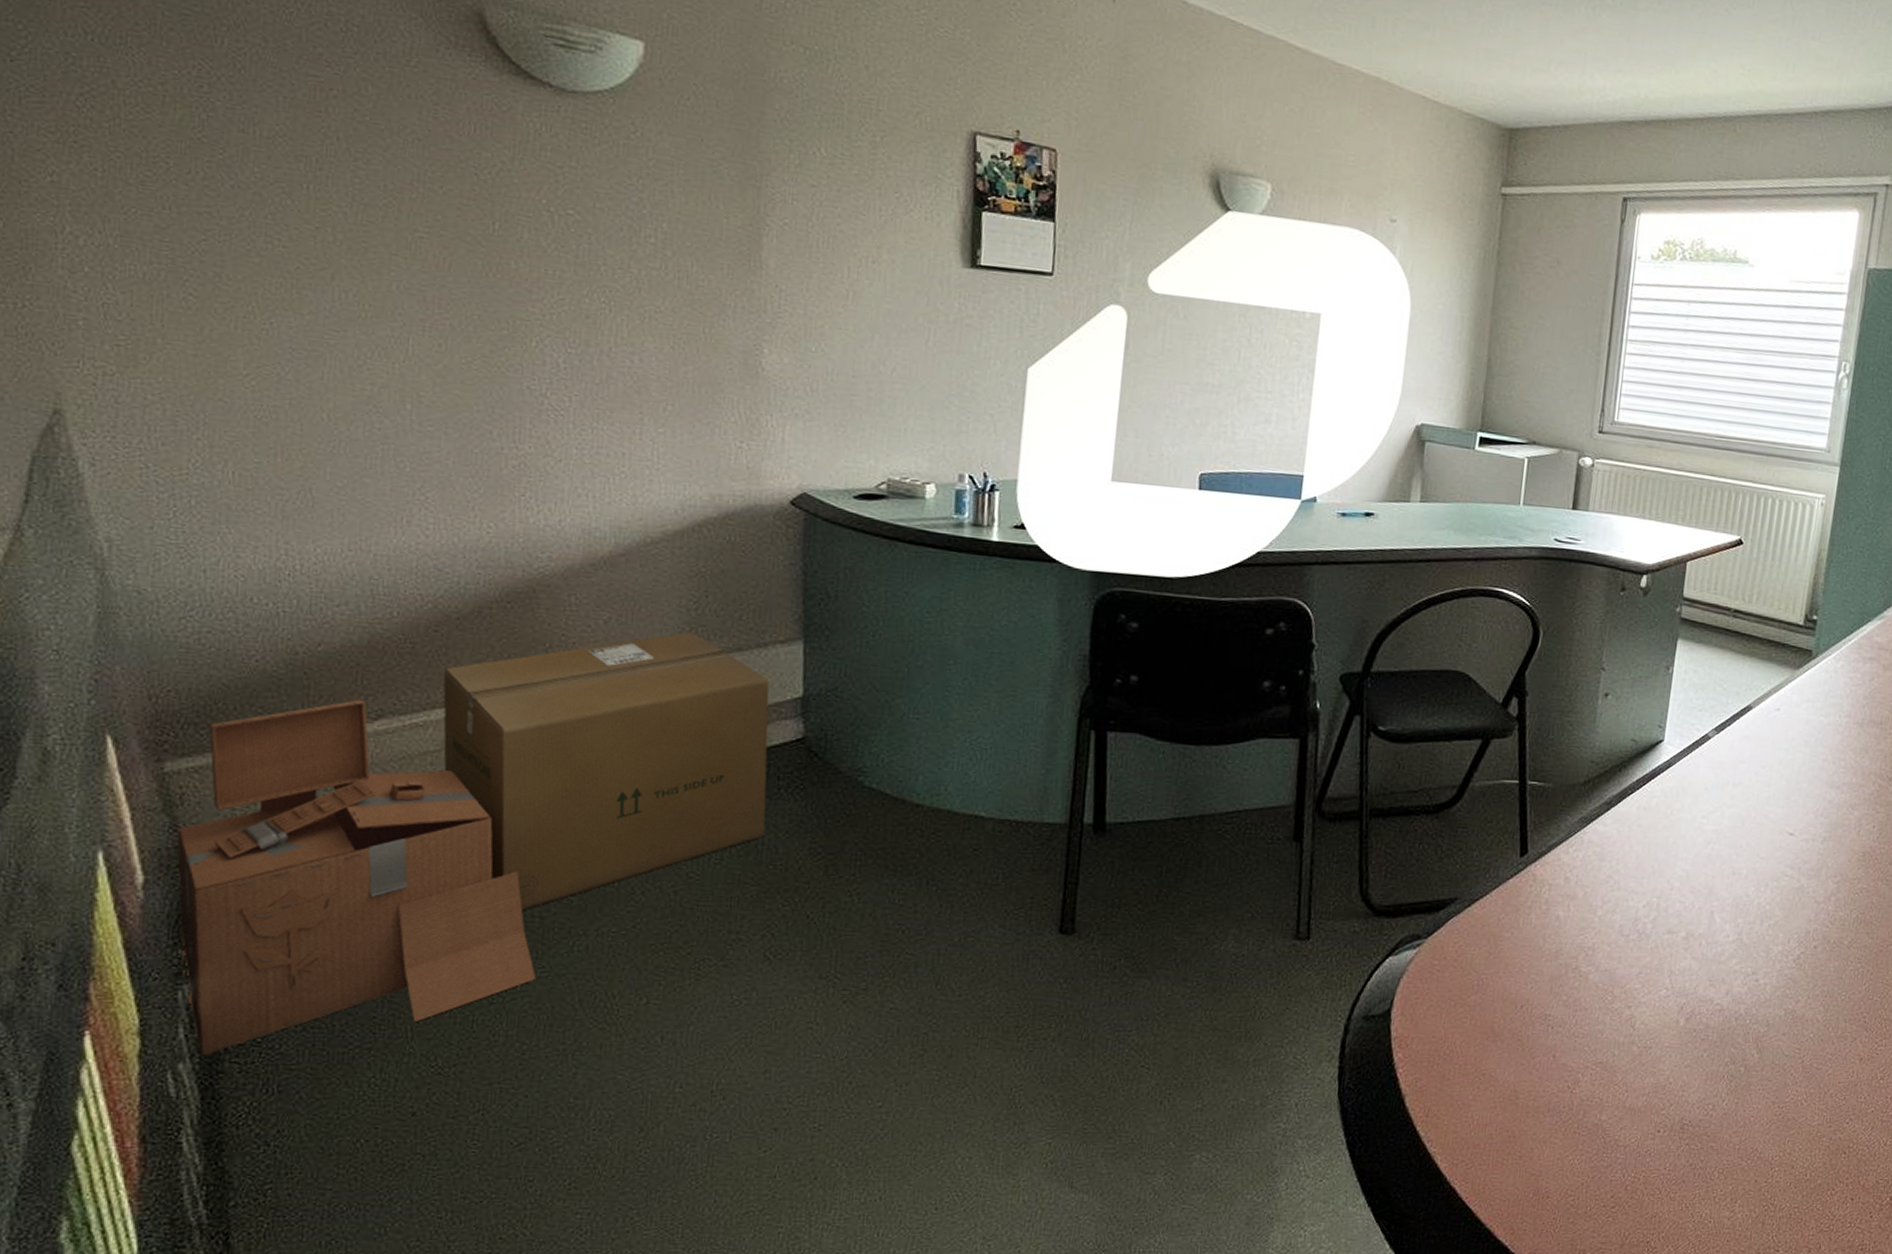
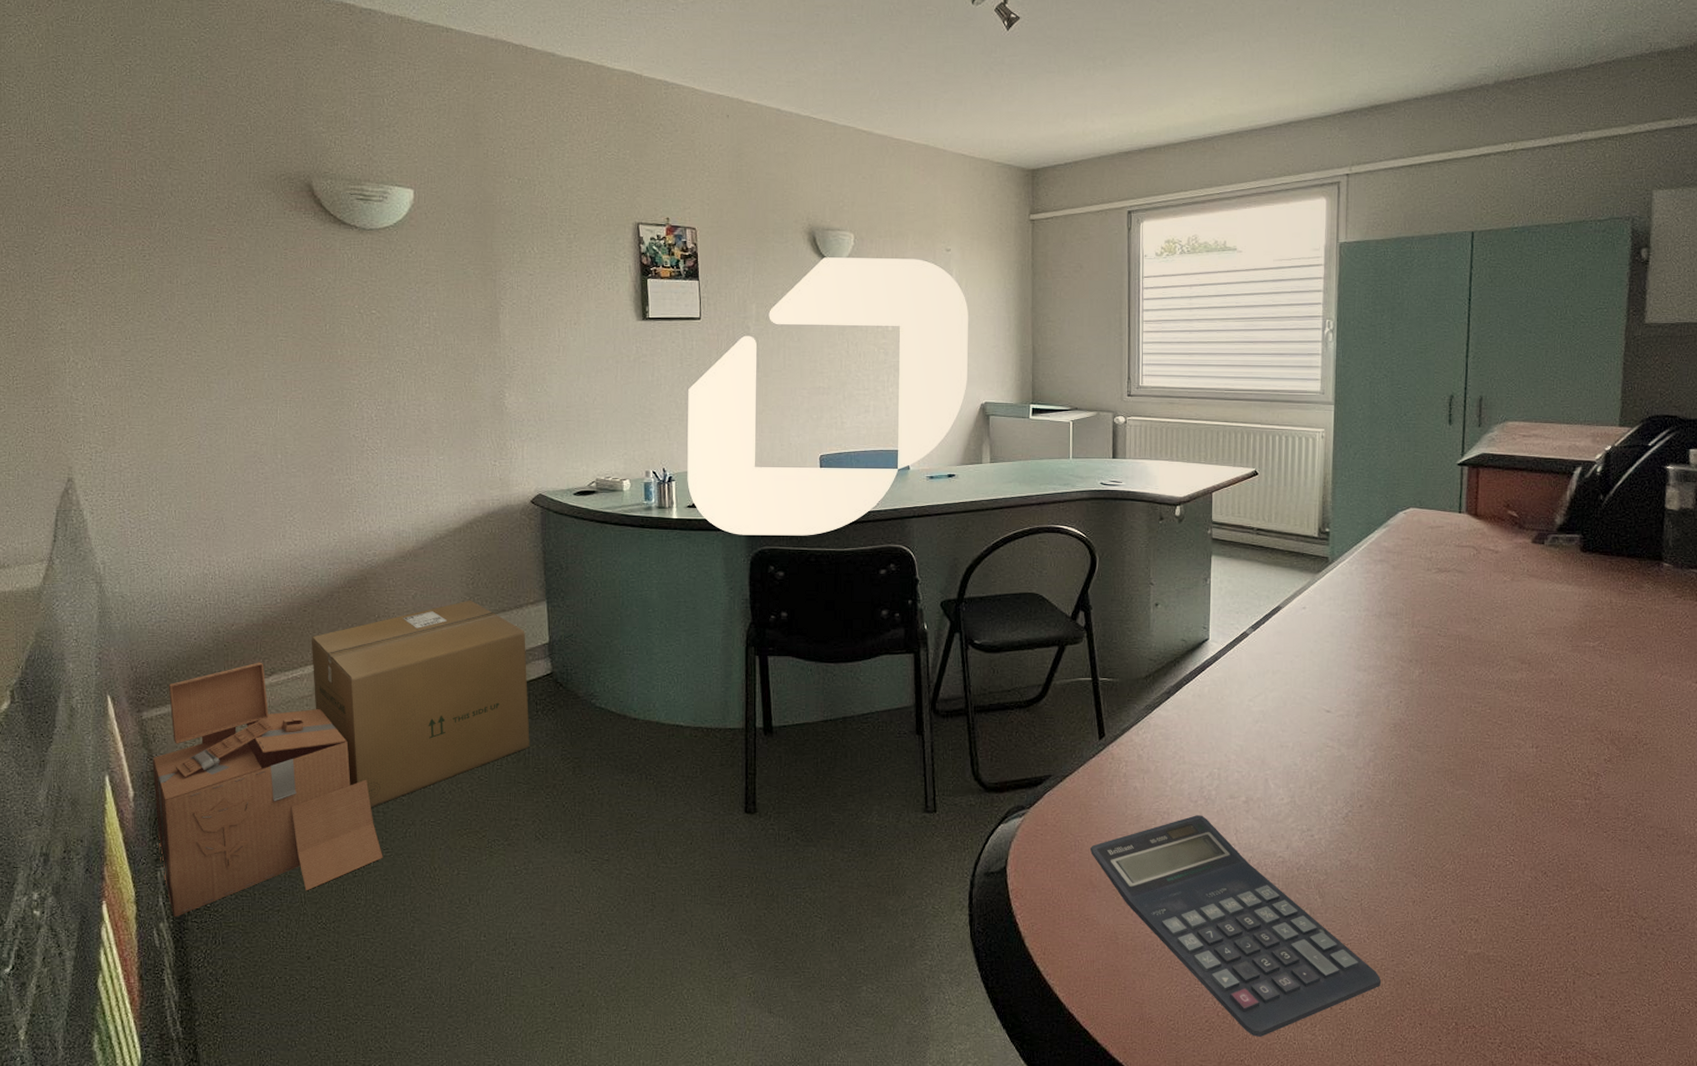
calculator: none [1495,952,1815,1214] -> present [1089,815,1382,1037]

